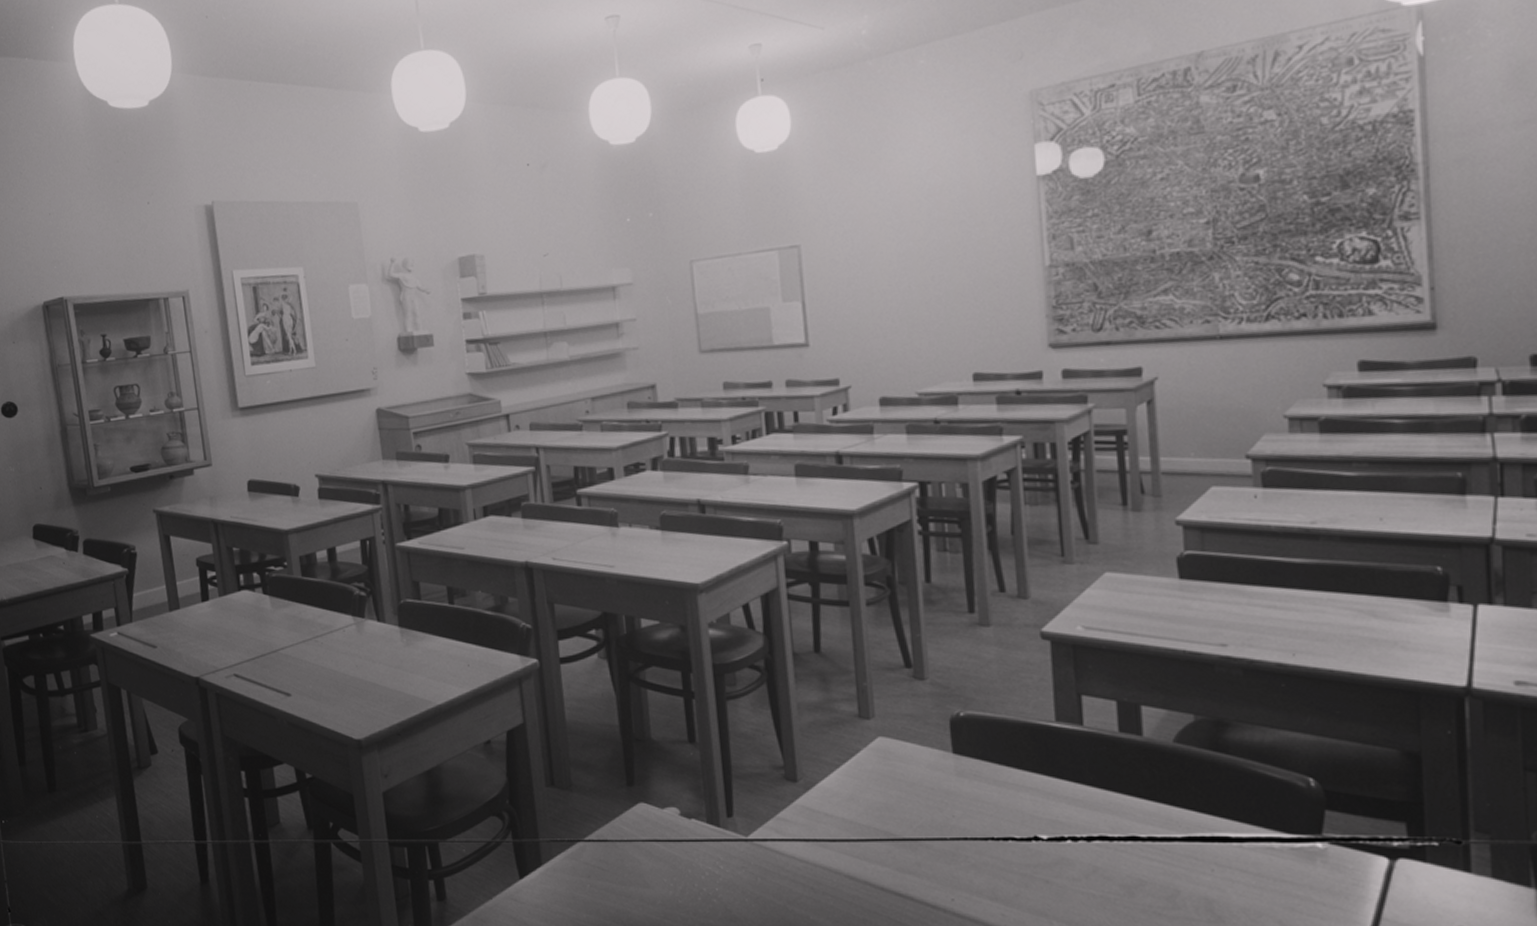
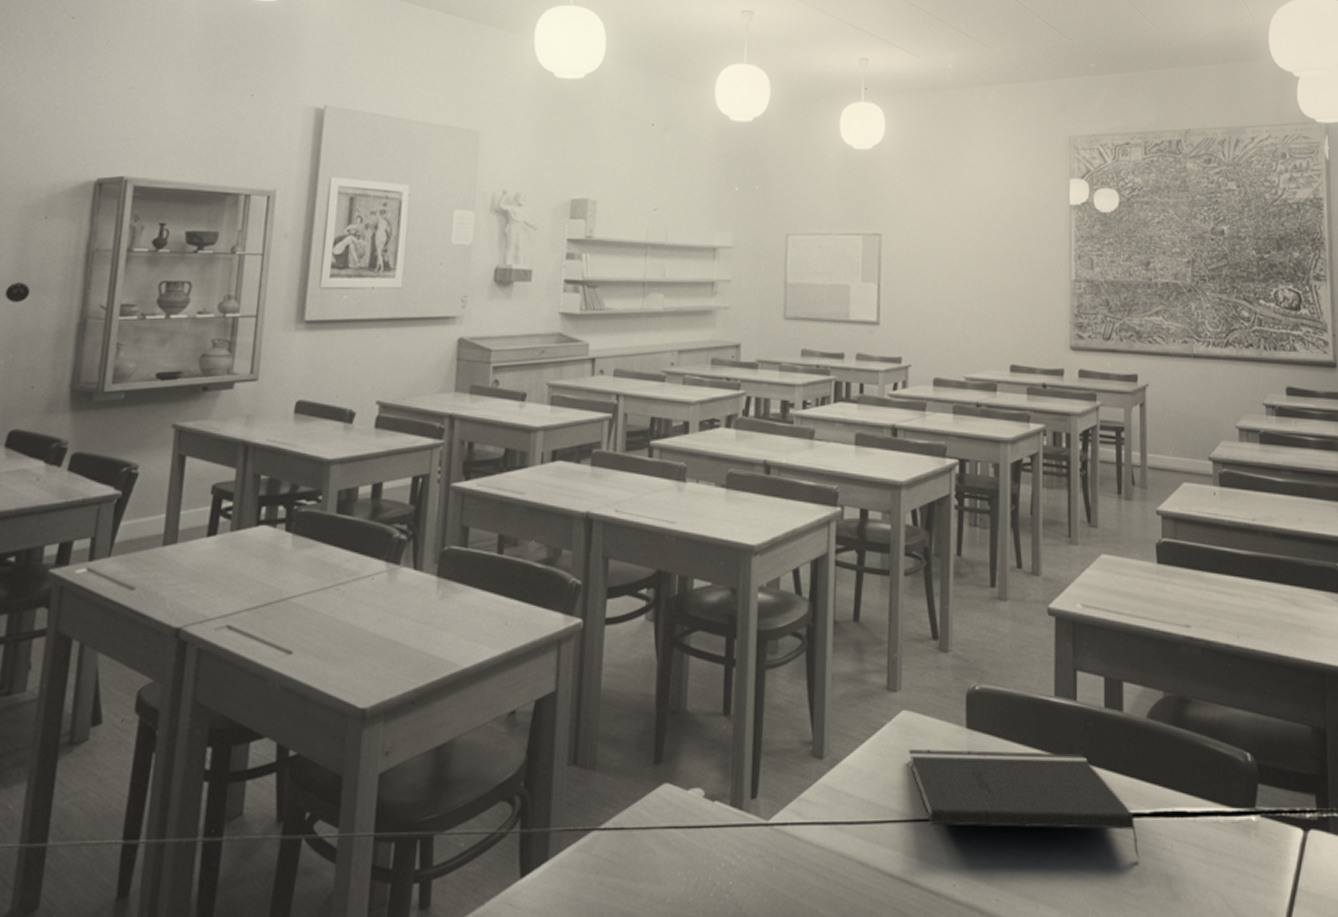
notepad: none [888,774,1172,883] -> present [908,749,1140,860]

